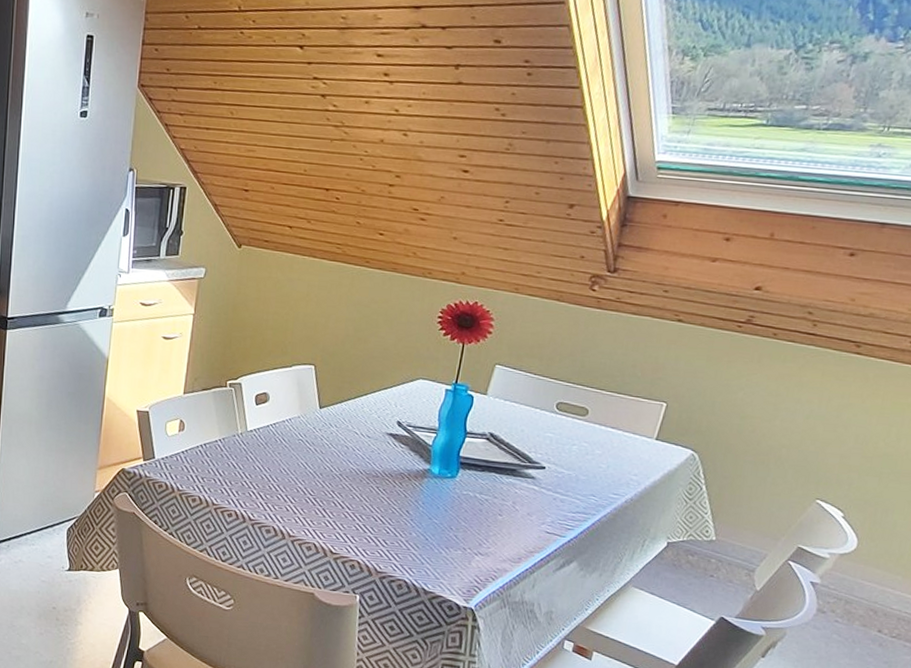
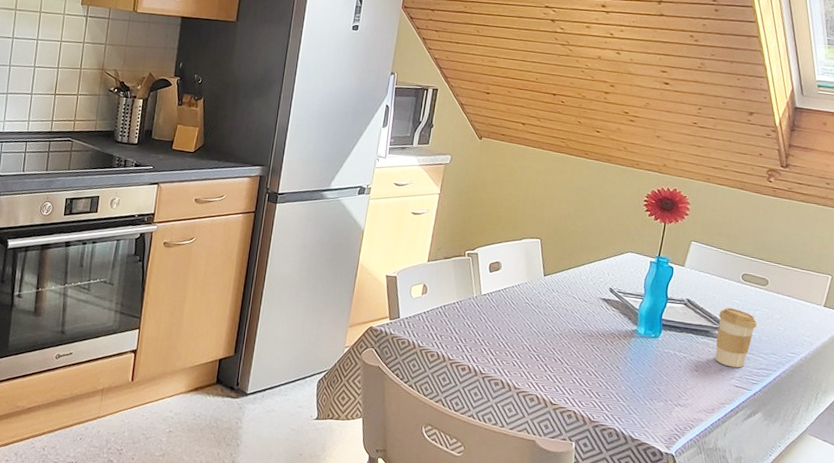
coffee cup: none [523,442,574,512] -> present [715,307,757,368]

